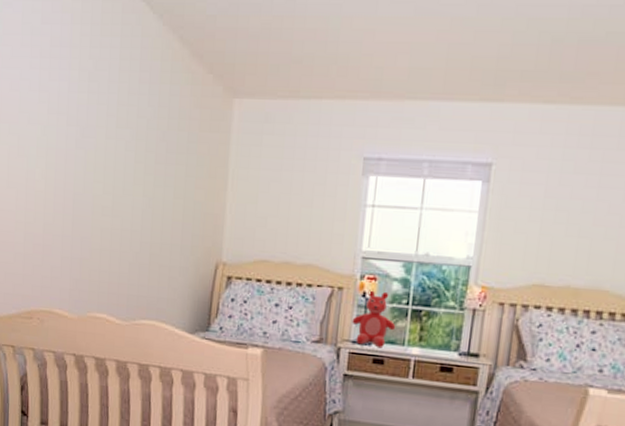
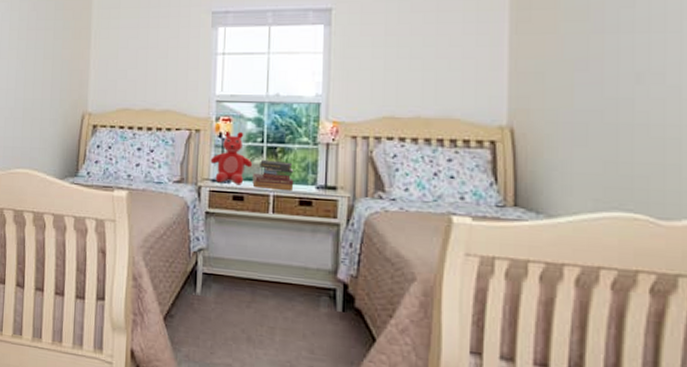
books: none [394,322,438,357] -> present [252,159,294,191]

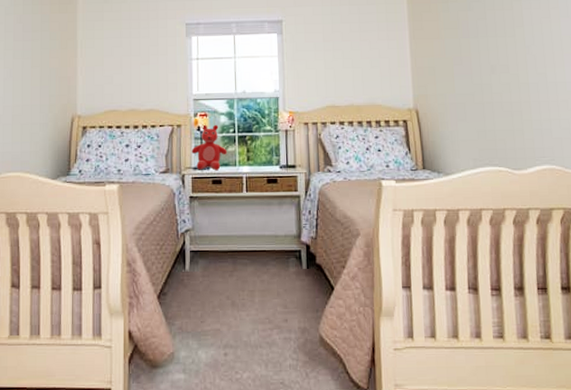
books: present [252,159,294,191] -> none [228,147,262,172]

